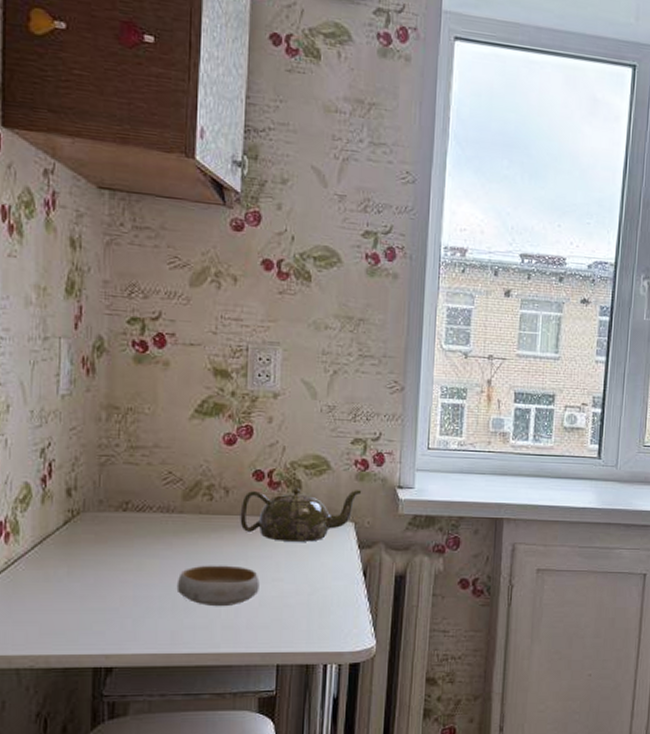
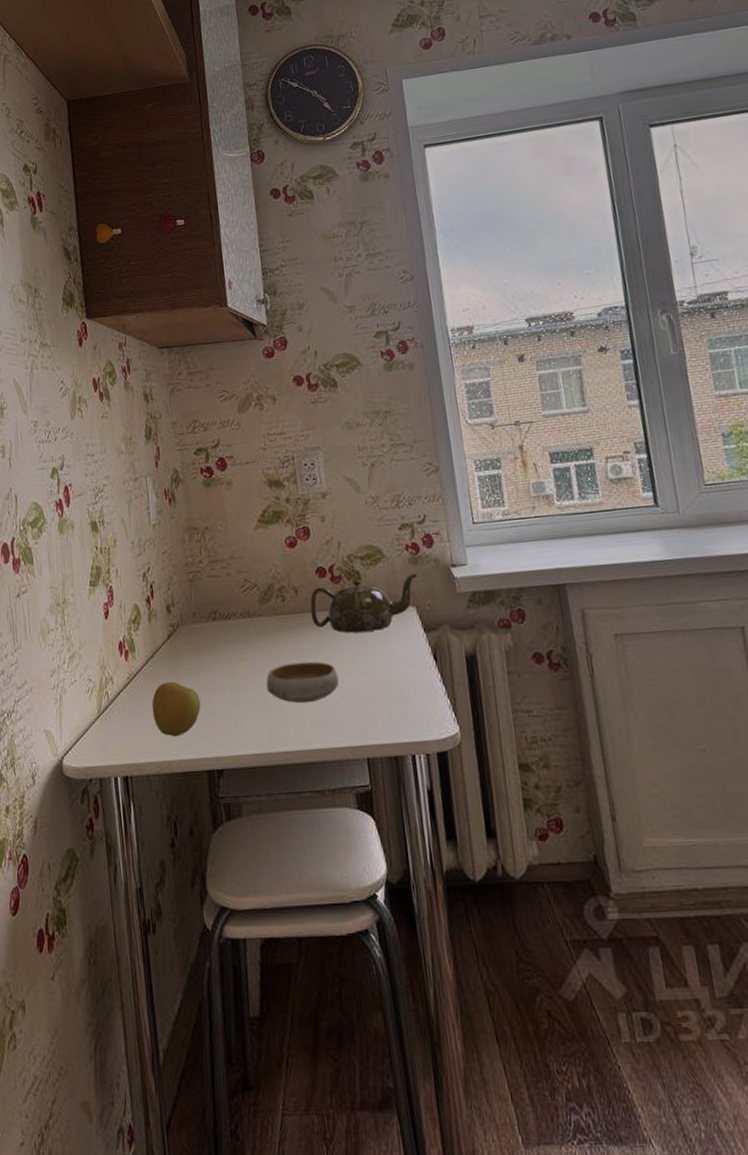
apple: none [32,571,95,631] -> present [151,681,201,737]

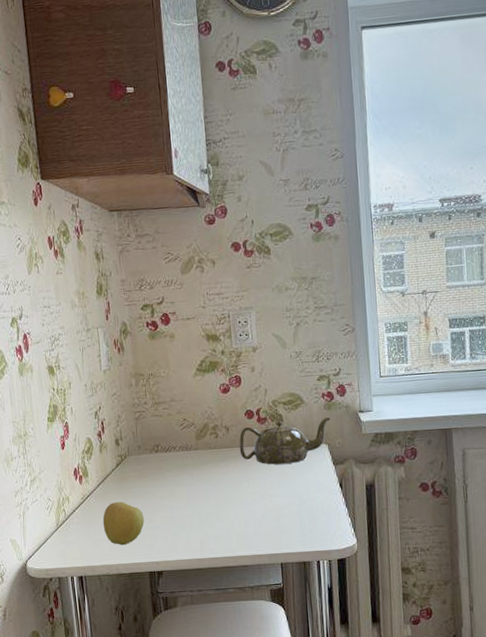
bowl: present [266,661,339,704] -> none [199,487,261,520]

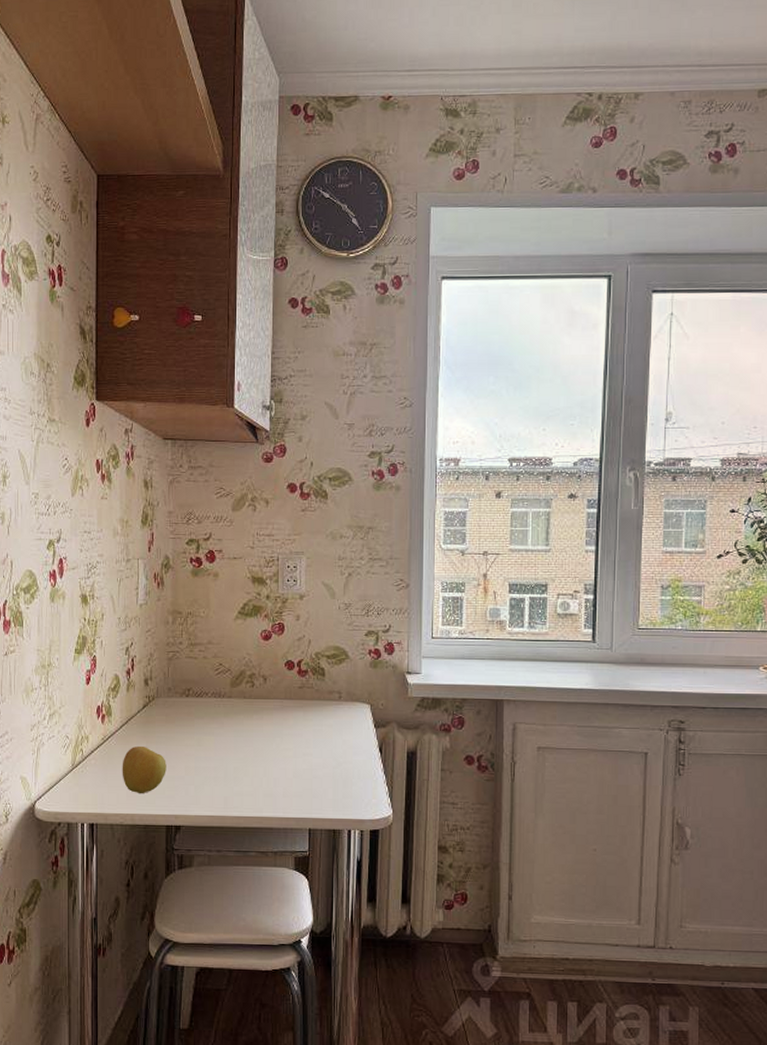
teapot: present [239,417,331,465] -> none [276,674,376,722]

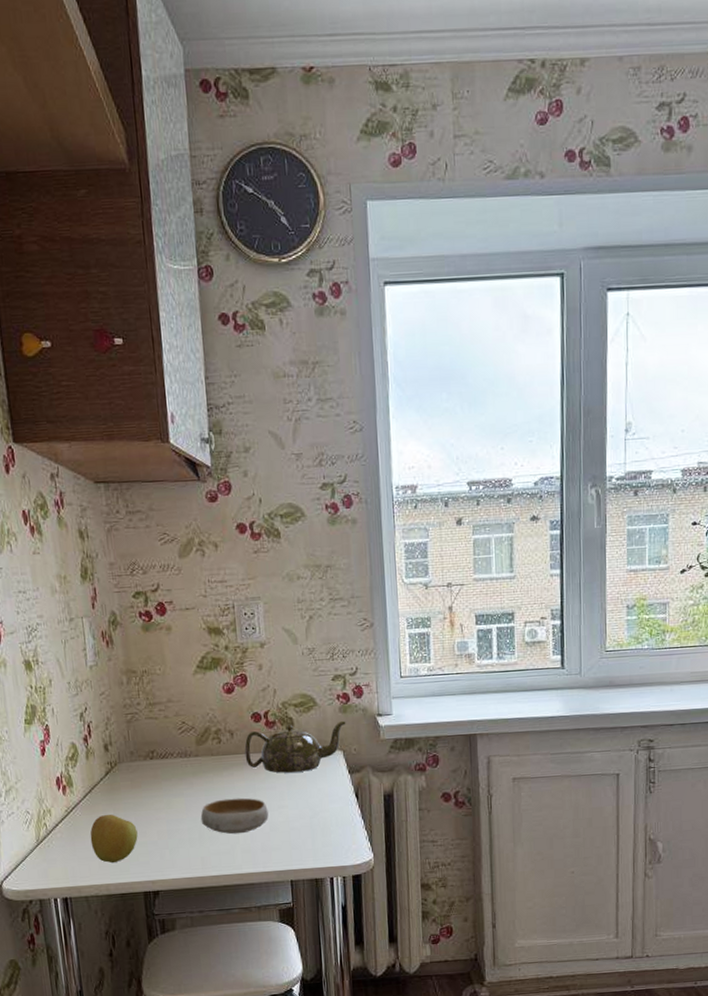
bowl: none [227,741,293,777] -> present [200,797,269,835]
teapot: none [276,674,376,722] -> present [244,721,346,773]

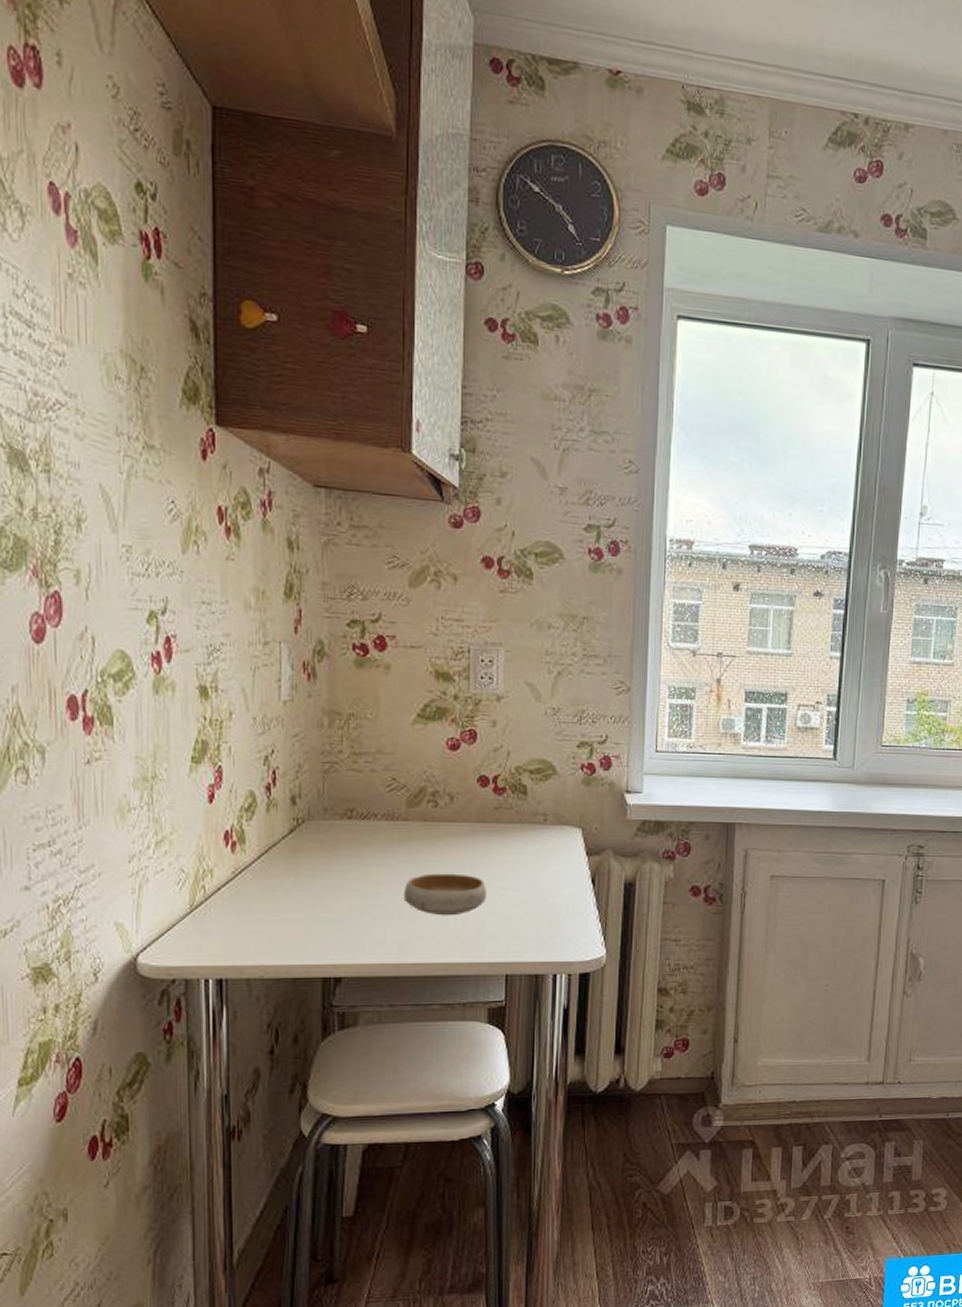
apple: present [90,814,138,863] -> none [261,880,322,941]
teapot: present [244,721,346,773] -> none [465,792,589,849]

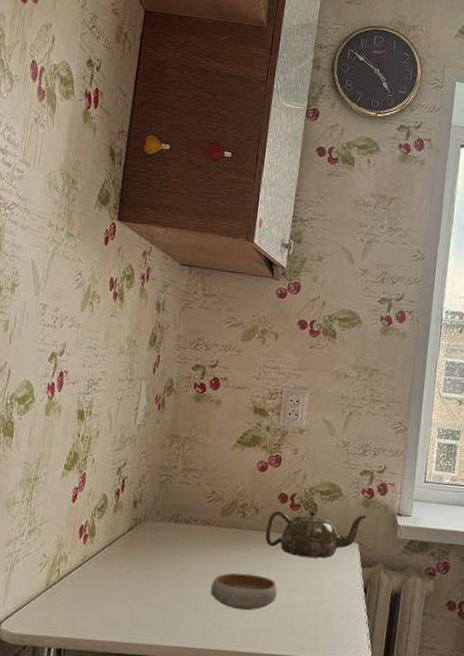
teapot: none [465,792,589,849] -> present [265,509,367,558]

